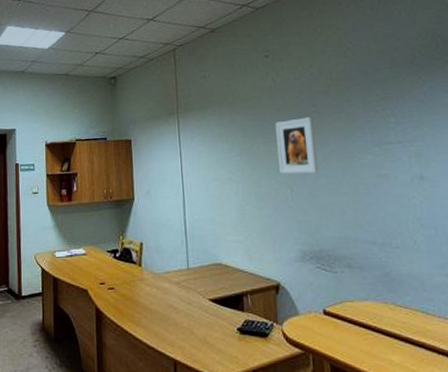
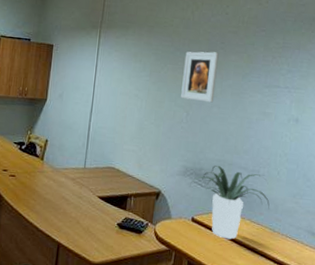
potted plant: none [312,244,414,331] -> present [190,165,270,240]

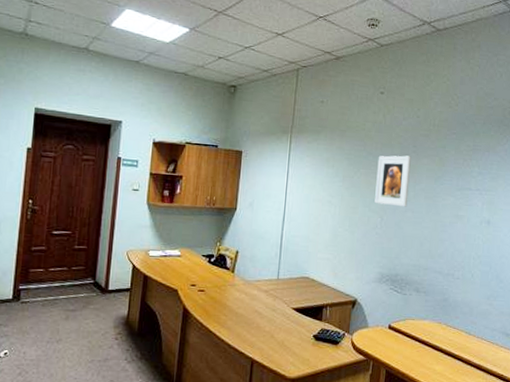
potted plant: present [190,165,270,240] -> none [386,271,465,345]

